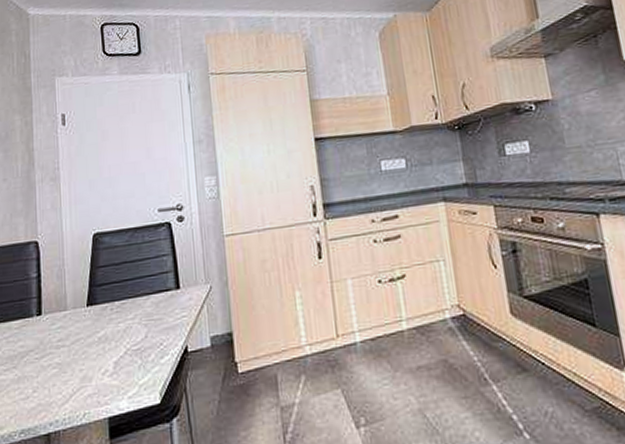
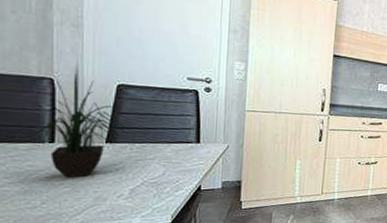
potted plant: none [24,218,106,356] -> present [34,62,128,178]

